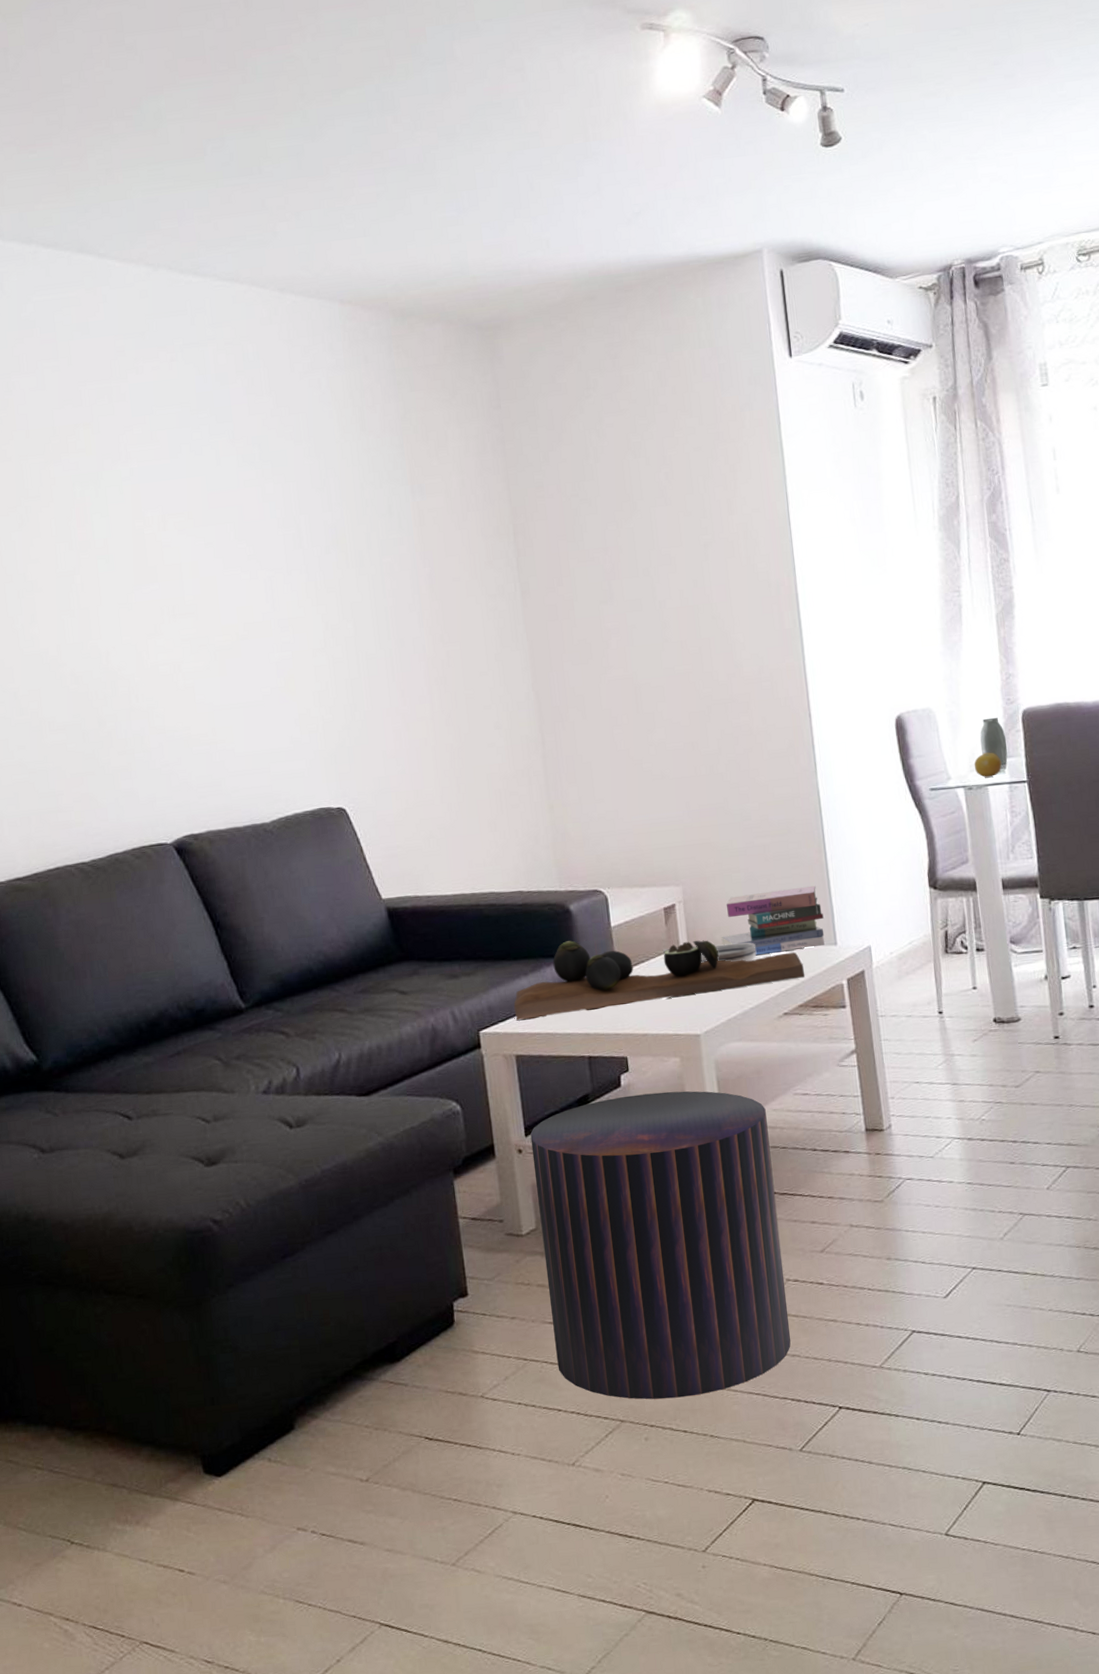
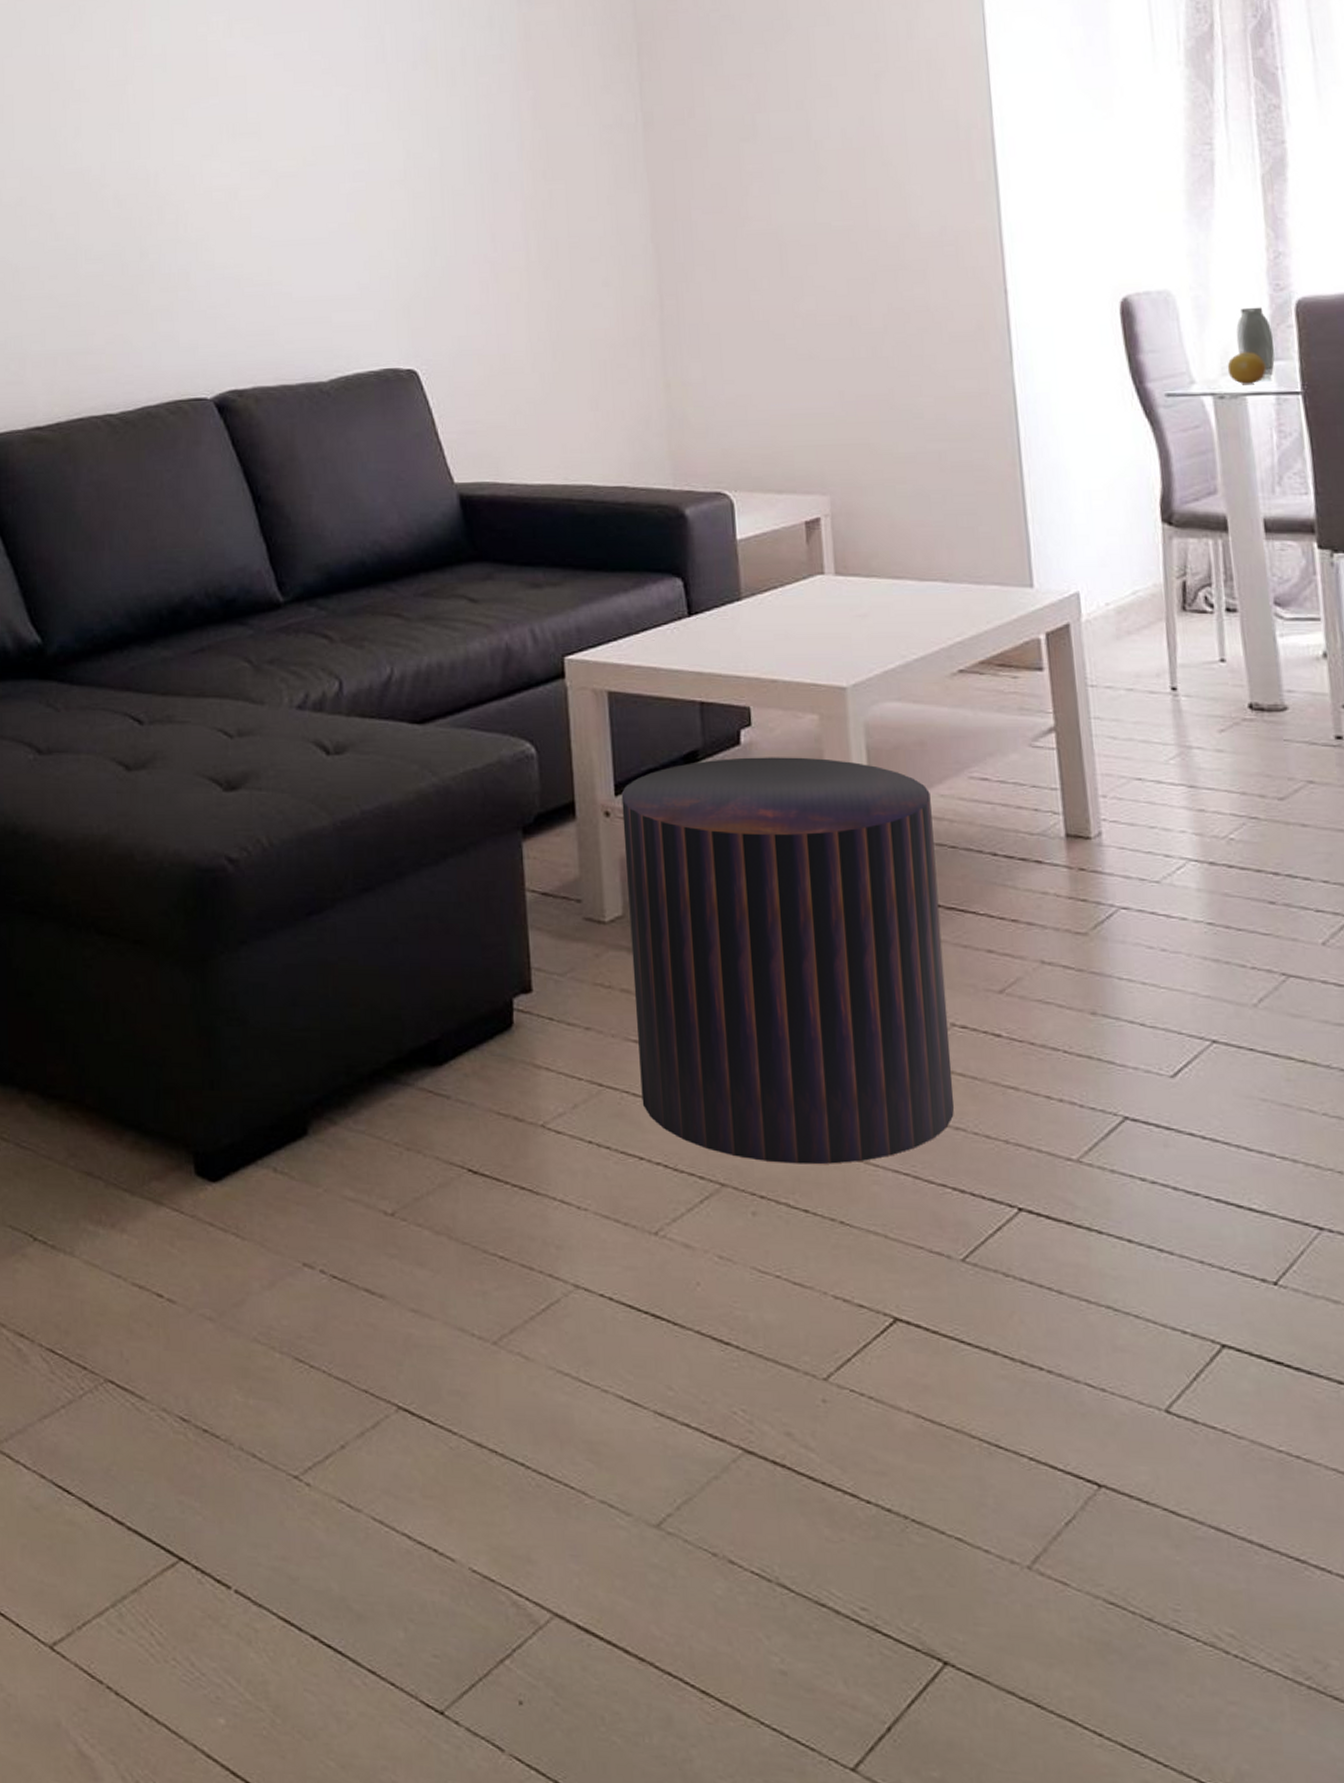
decorative tray: present [514,940,805,1020] -> none [609,553,988,647]
bowl: present [701,942,757,963] -> none [851,573,925,599]
books: present [721,885,825,955] -> none [878,508,1017,591]

